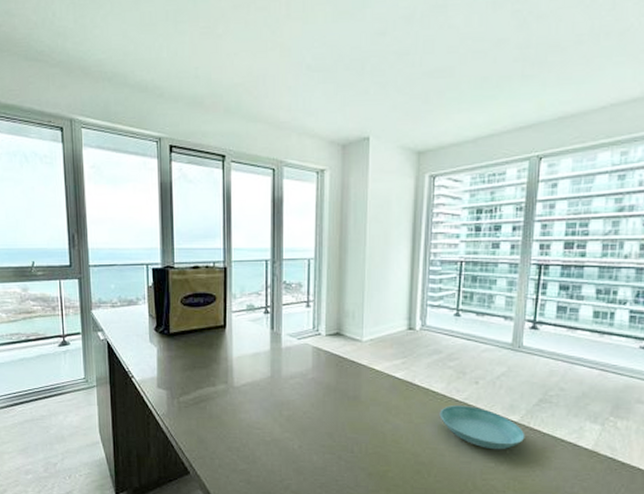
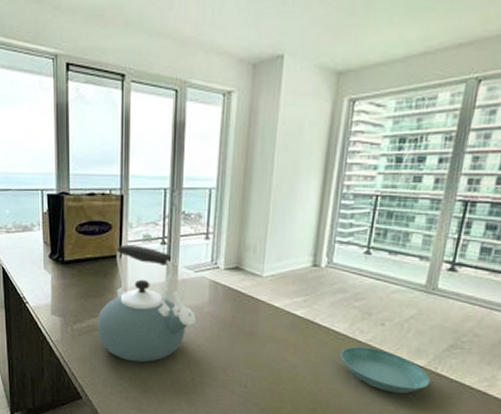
kettle: none [204,315,300,433] -> present [97,244,196,363]

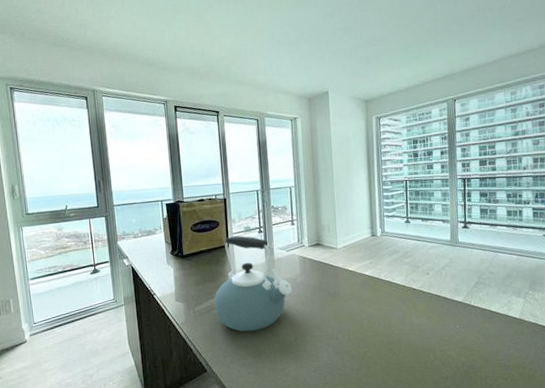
saucer: present [339,346,431,394] -> none [402,292,469,326]

